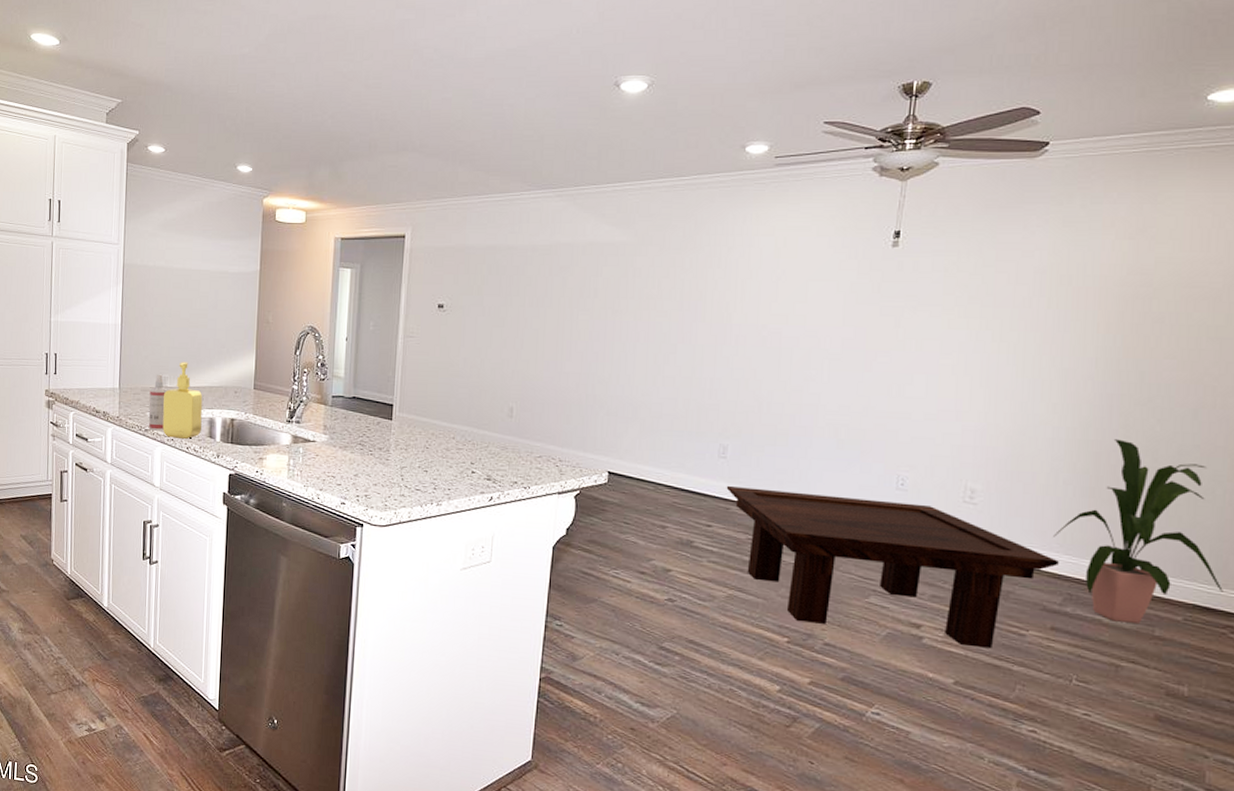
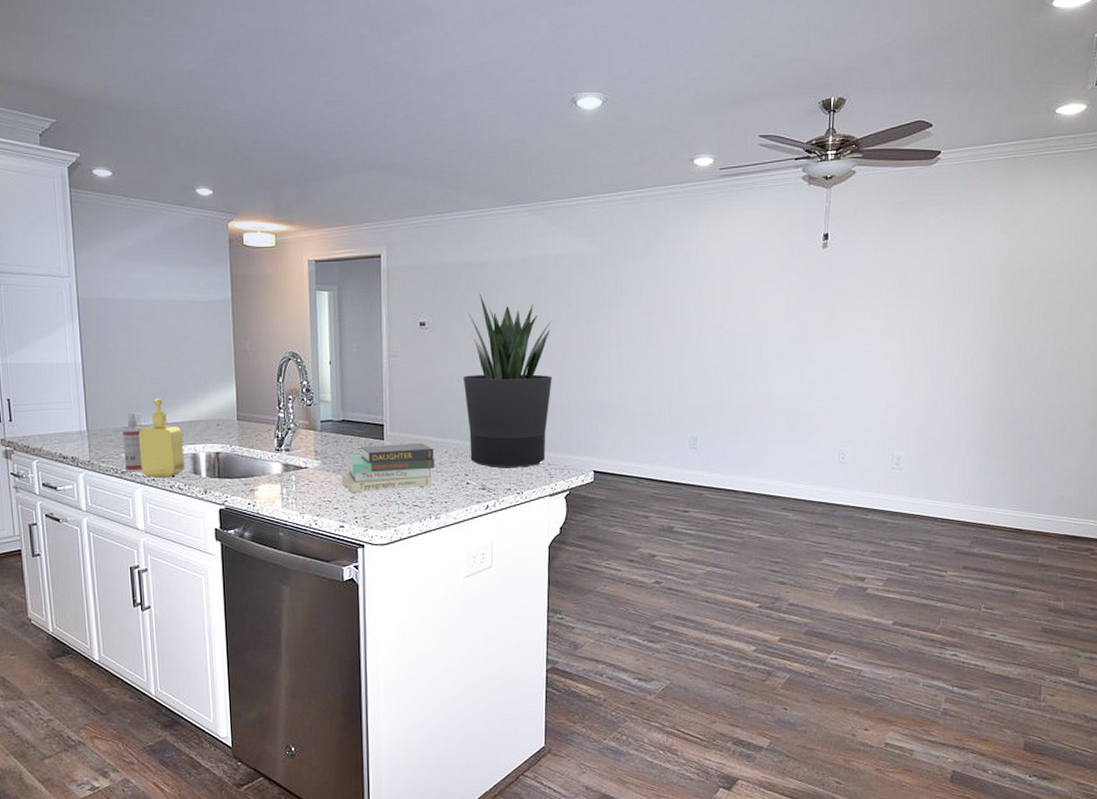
books: none [345,424,442,472] -> present [340,443,435,494]
planter: none [477,278,576,461] -> present [464,293,553,468]
coffee table: present [726,485,1059,649] -> none [698,473,966,591]
house plant: present [1053,439,1223,623] -> none [961,404,1085,556]

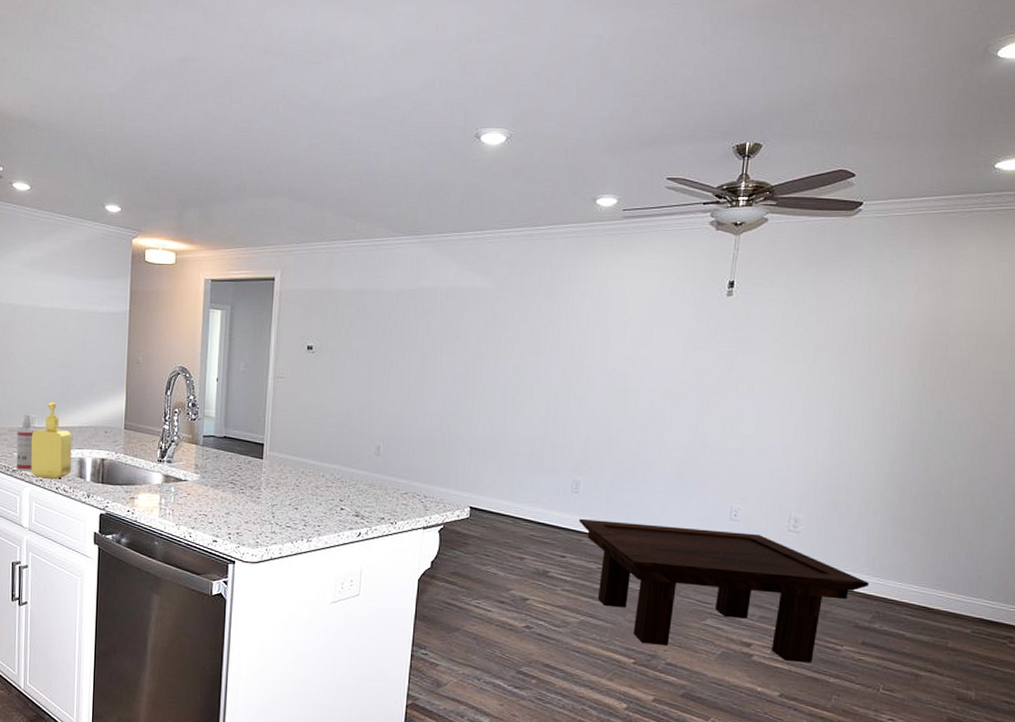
books: present [340,443,435,494] -> none [217,463,311,509]
planter: present [464,293,553,468] -> none [345,321,440,498]
coffee table: none [698,473,966,591] -> present [578,518,869,663]

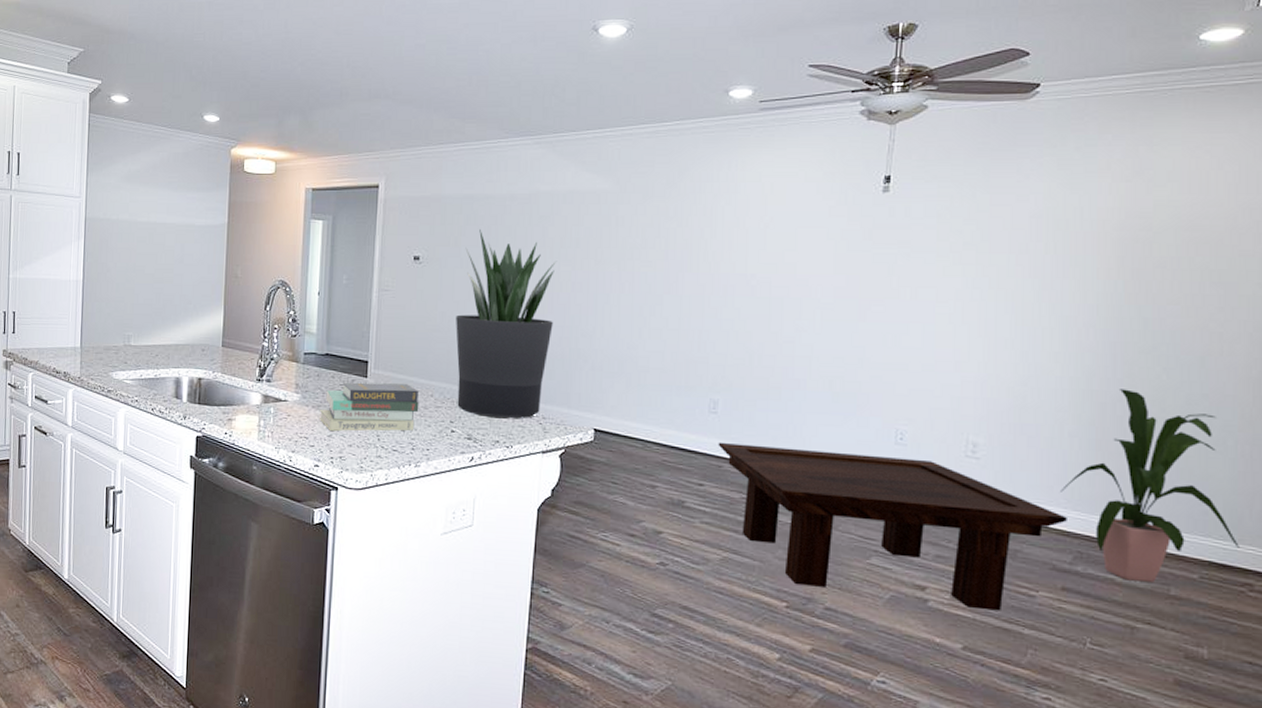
spray bottle: present [16,414,37,472] -> none [111,332,133,392]
soap dispenser: present [31,402,72,480] -> none [126,319,169,401]
books: none [217,463,311,509] -> present [318,382,419,432]
planter: none [345,321,440,498] -> present [456,228,558,419]
house plant: none [864,472,1004,637] -> present [1060,389,1239,582]

